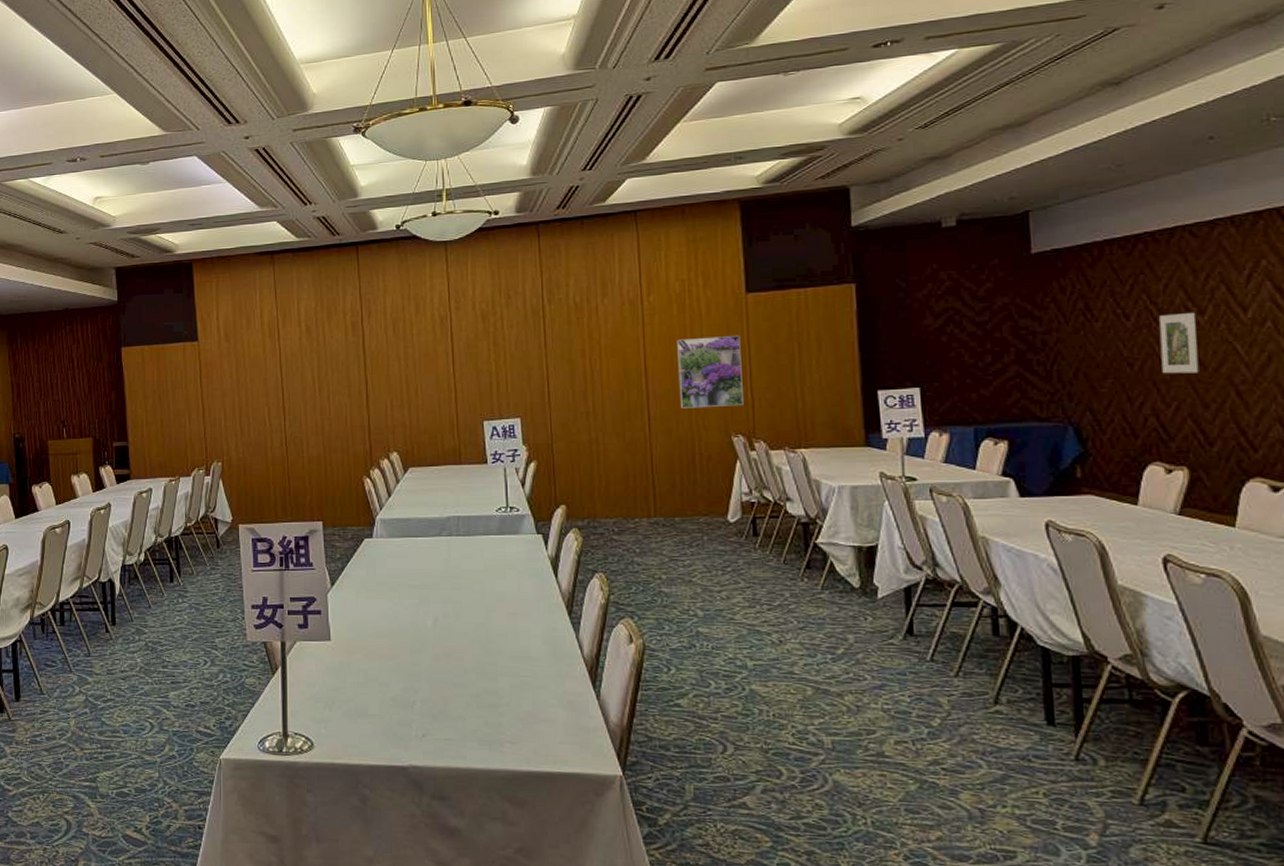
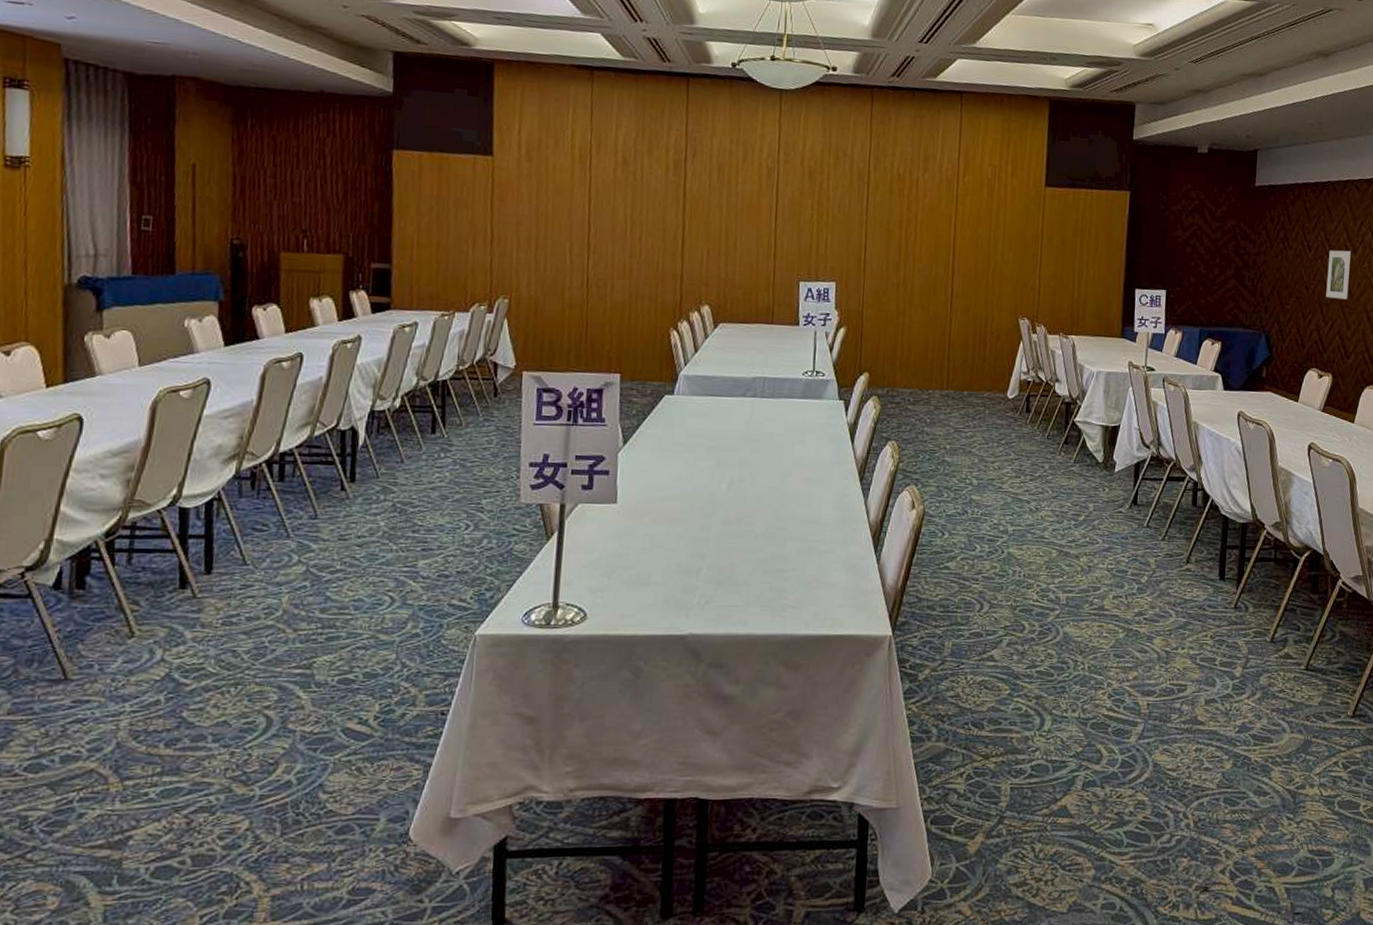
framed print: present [677,335,744,408] -> none [980,222,1036,291]

